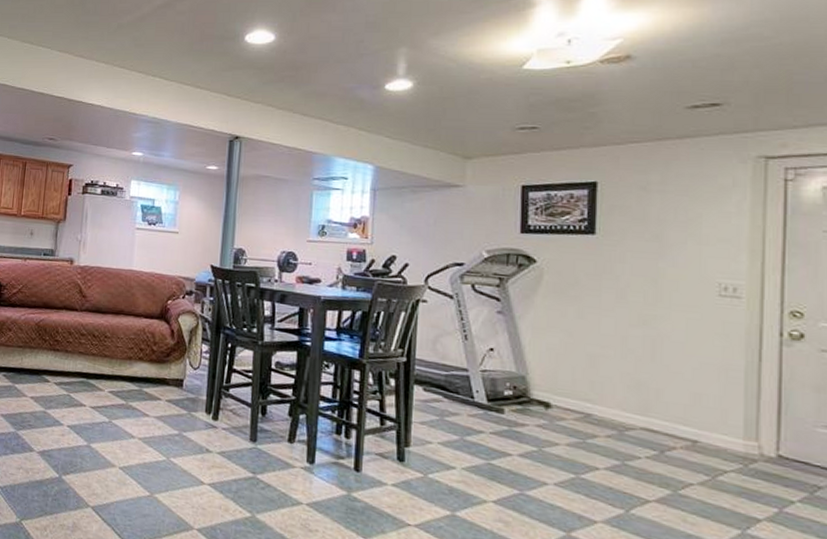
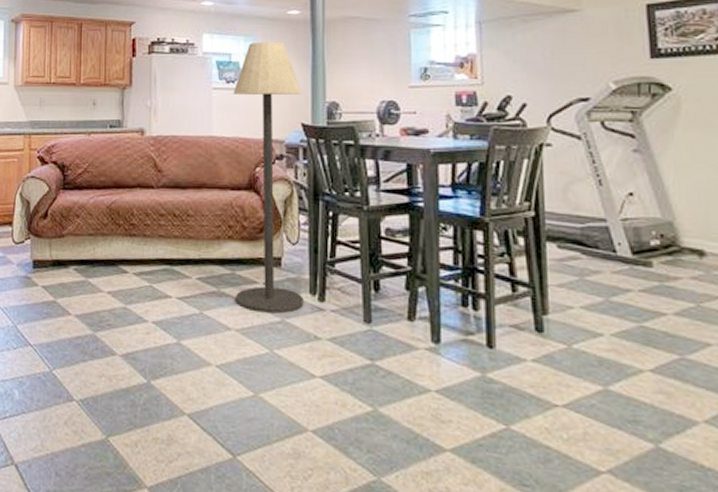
floor lamp: none [141,191,213,428] -> present [233,41,304,314]

